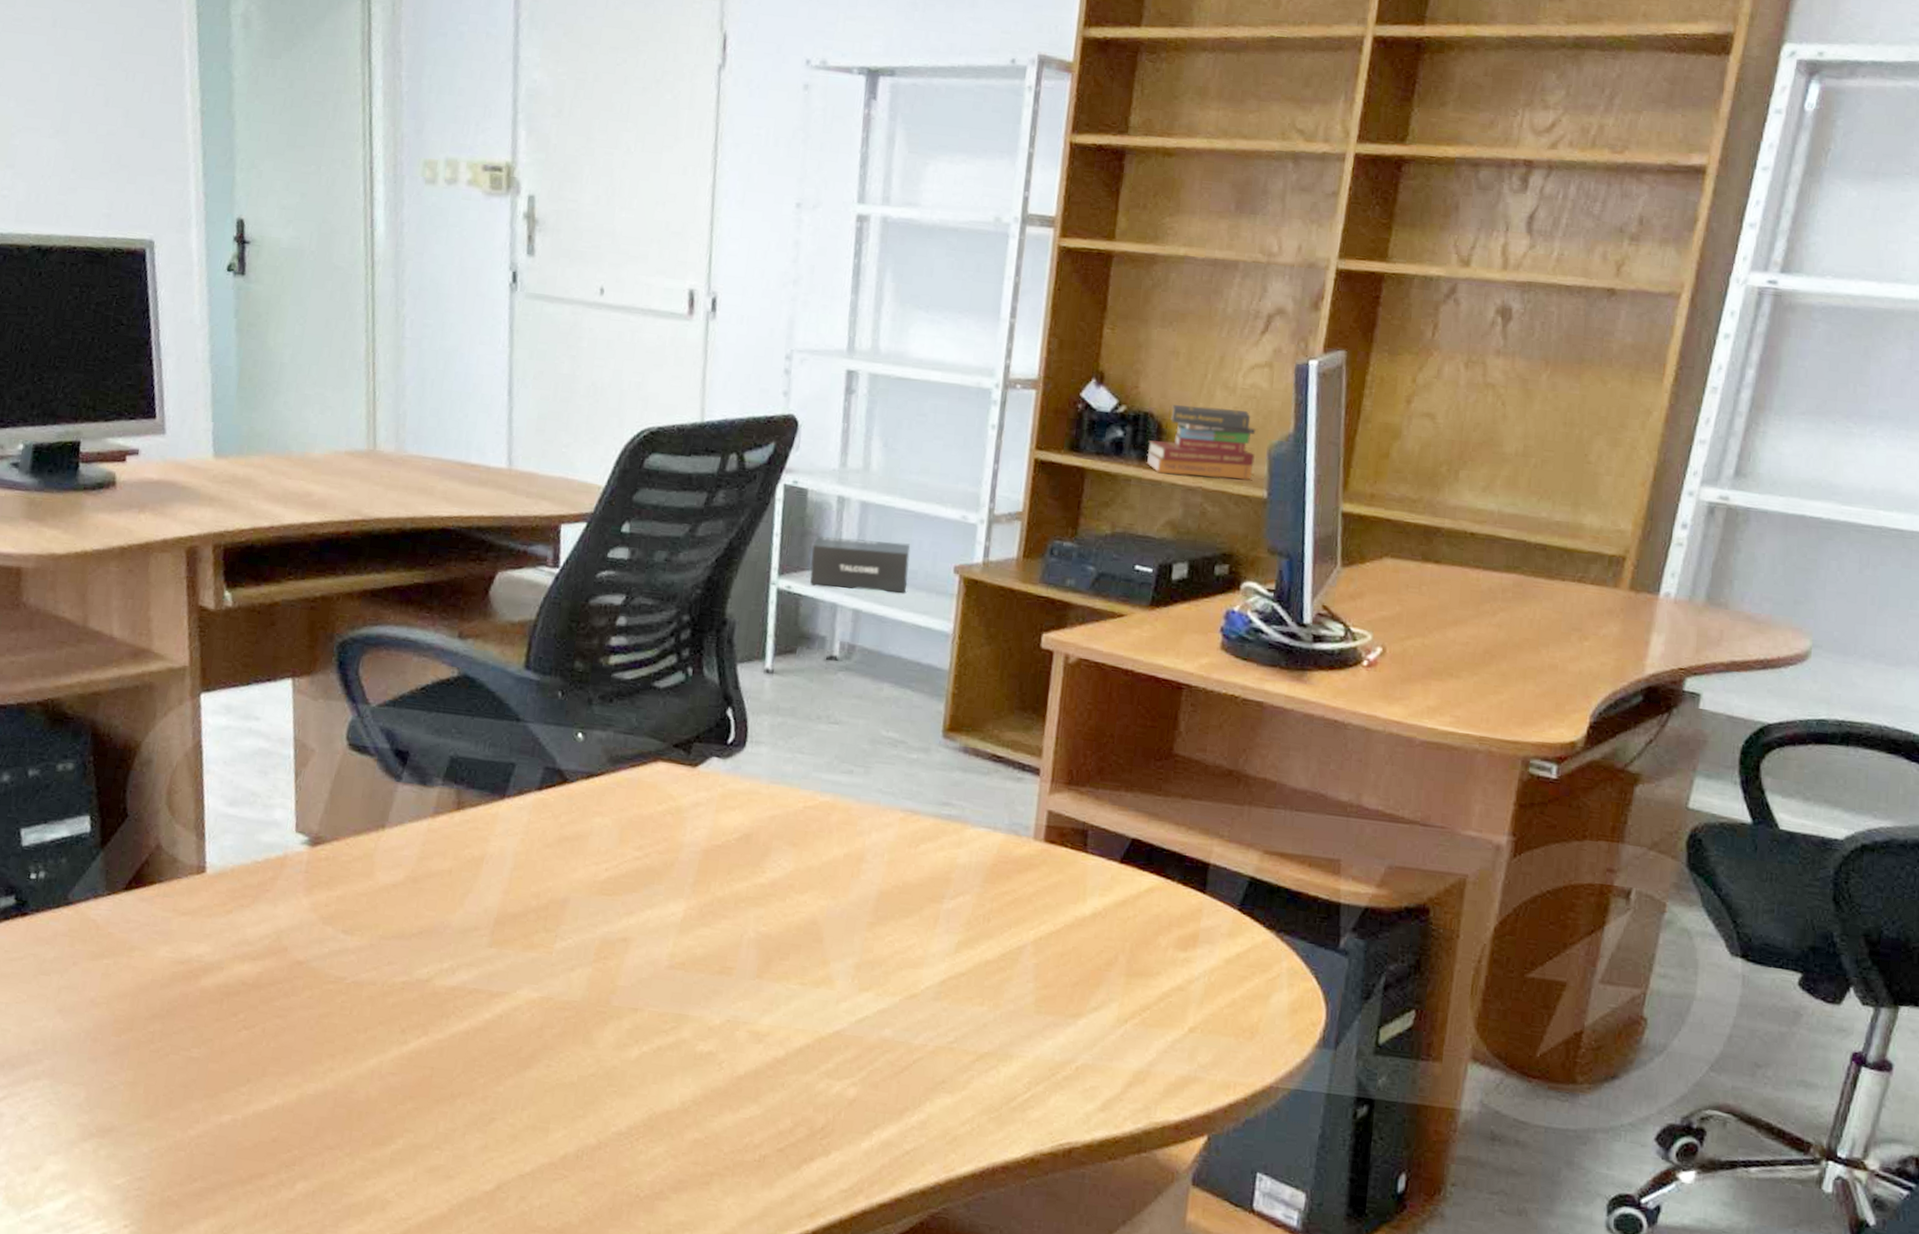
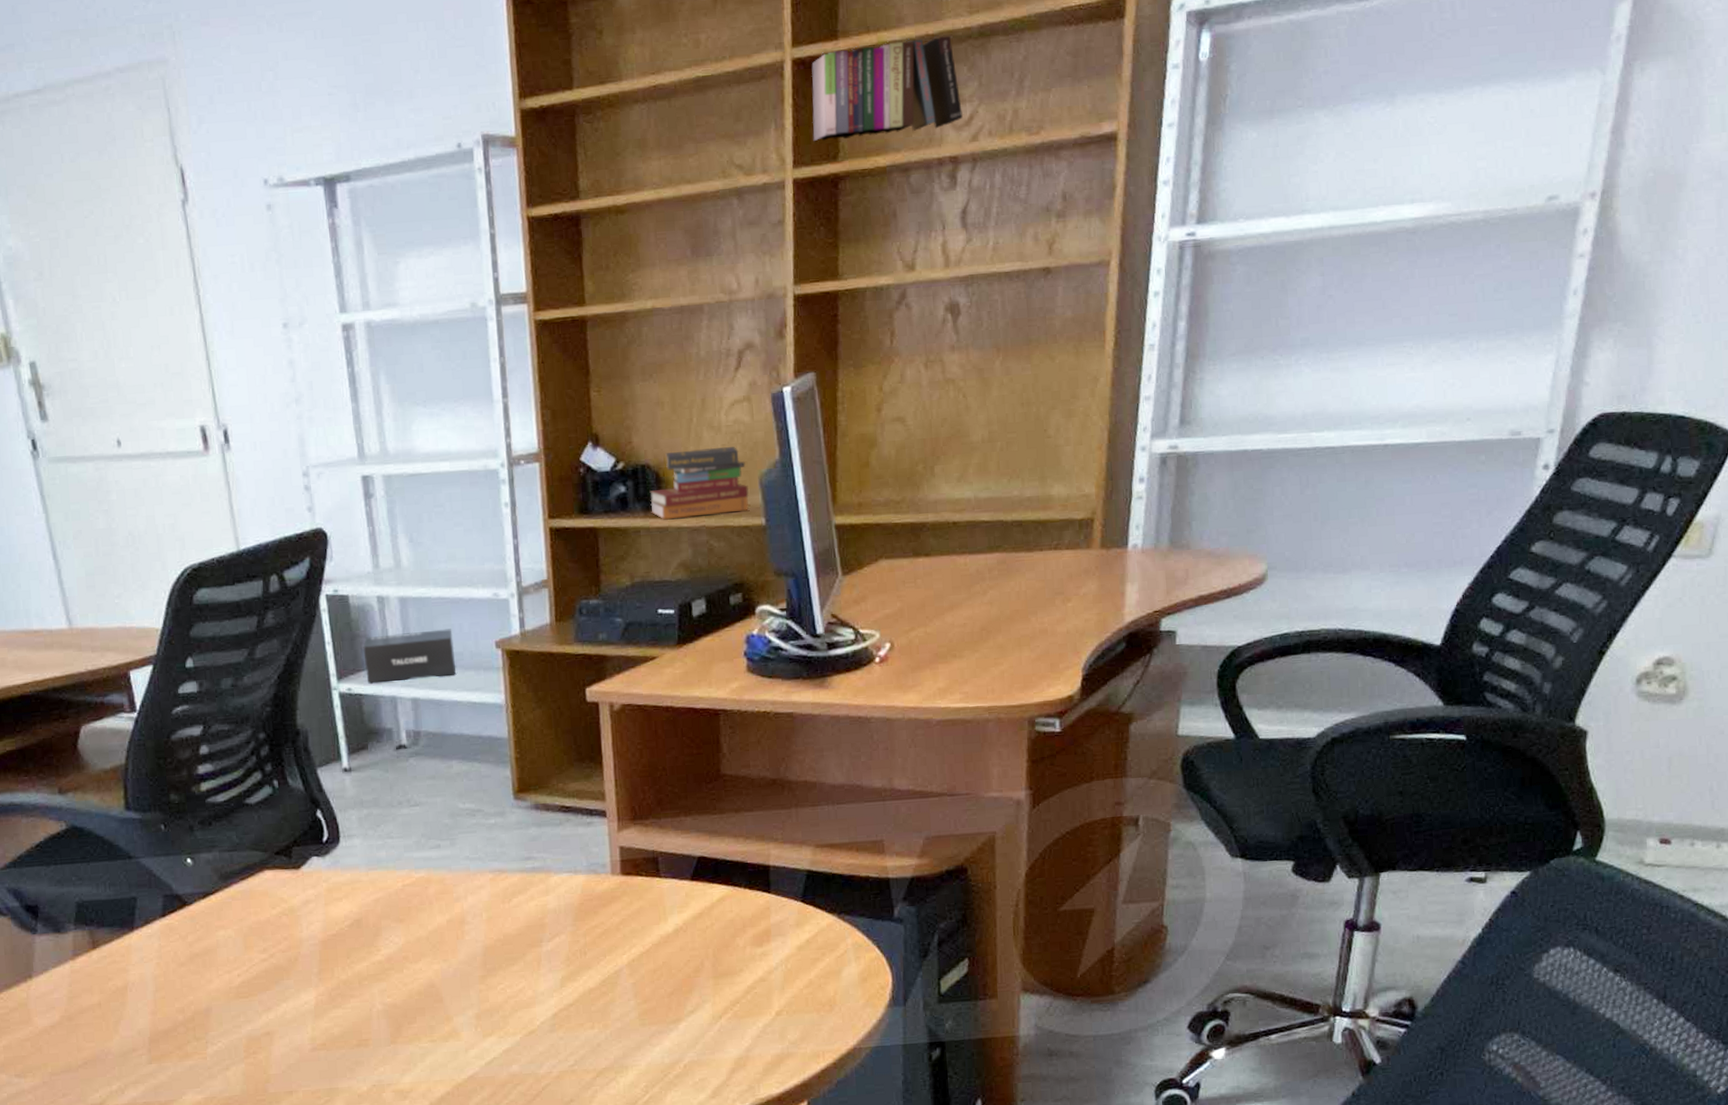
books: none [1382,35,1545,130] -> present [811,35,963,142]

